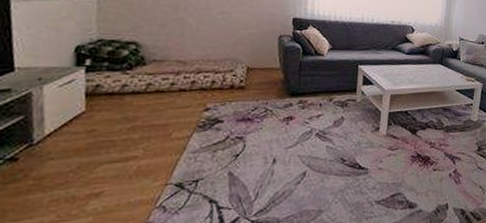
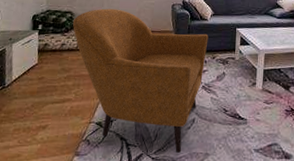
armchair: none [138,38,325,214] -> present [72,8,209,154]

